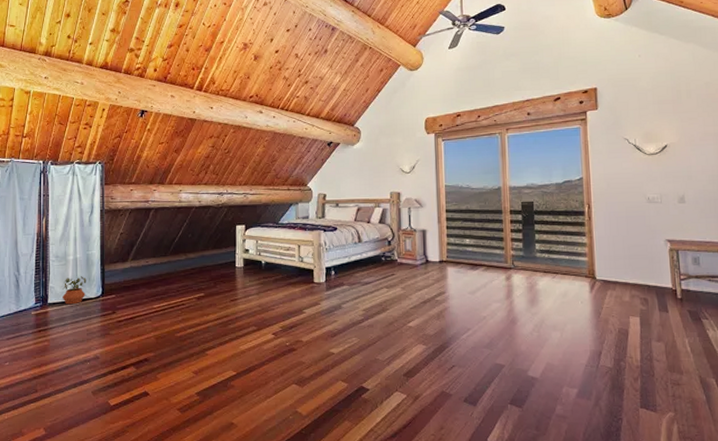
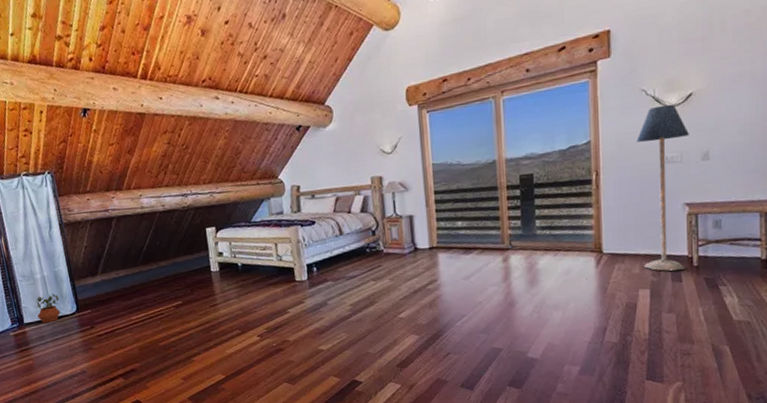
floor lamp: none [622,153,671,301] -> present [637,104,689,271]

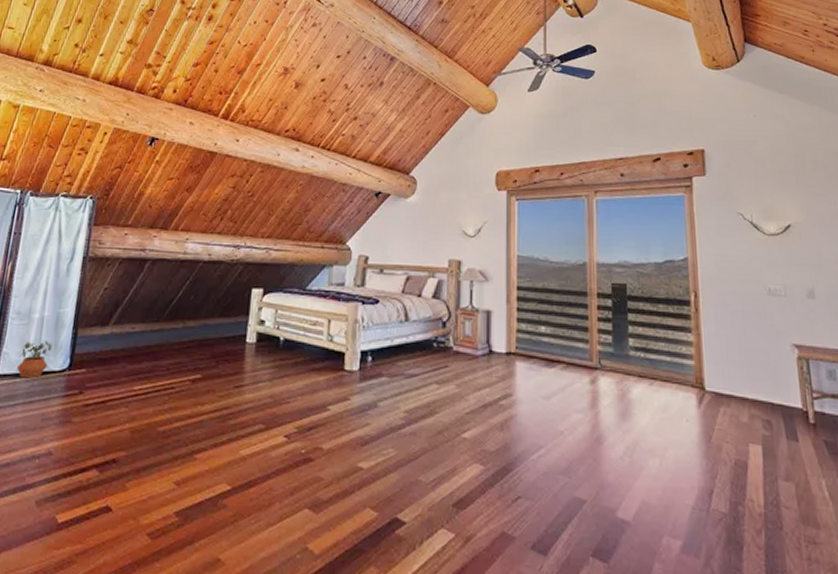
floor lamp: present [637,104,689,271] -> none [736,232,801,425]

